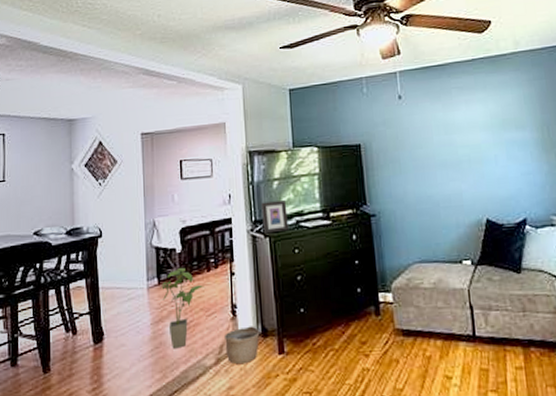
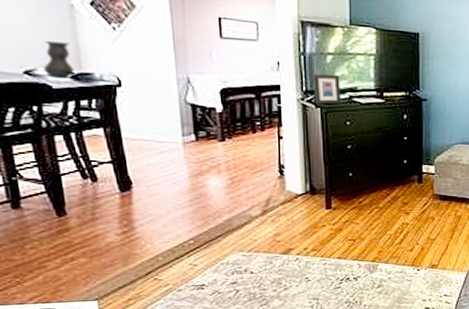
vase: none [48,202,69,236] -> present [44,41,75,78]
house plant: present [160,268,204,349] -> none [198,127,249,200]
basket: present [225,326,260,365] -> none [271,184,308,216]

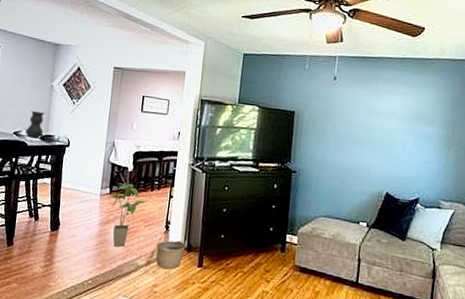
house plant: none [198,127,249,200] -> present [111,184,147,247]
basket: none [271,184,308,216] -> present [155,240,186,270]
picture frame: present [313,74,341,105] -> none [202,143,225,171]

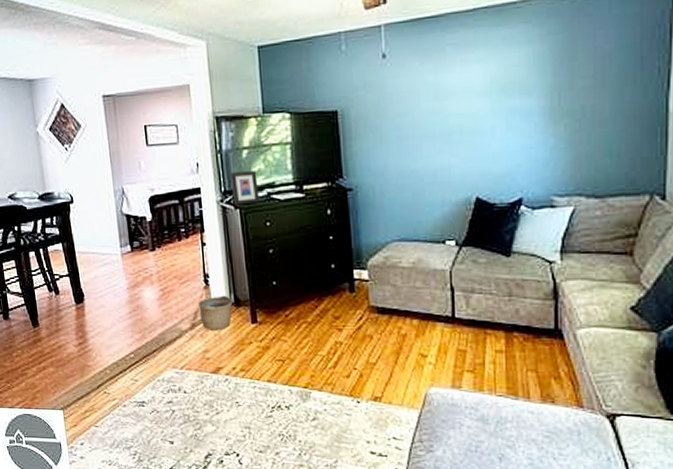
vase: present [26,111,46,139] -> none [20,167,41,200]
house plant: present [111,184,147,247] -> none [133,236,176,313]
picture frame: none [202,143,225,171] -> present [231,171,259,205]

